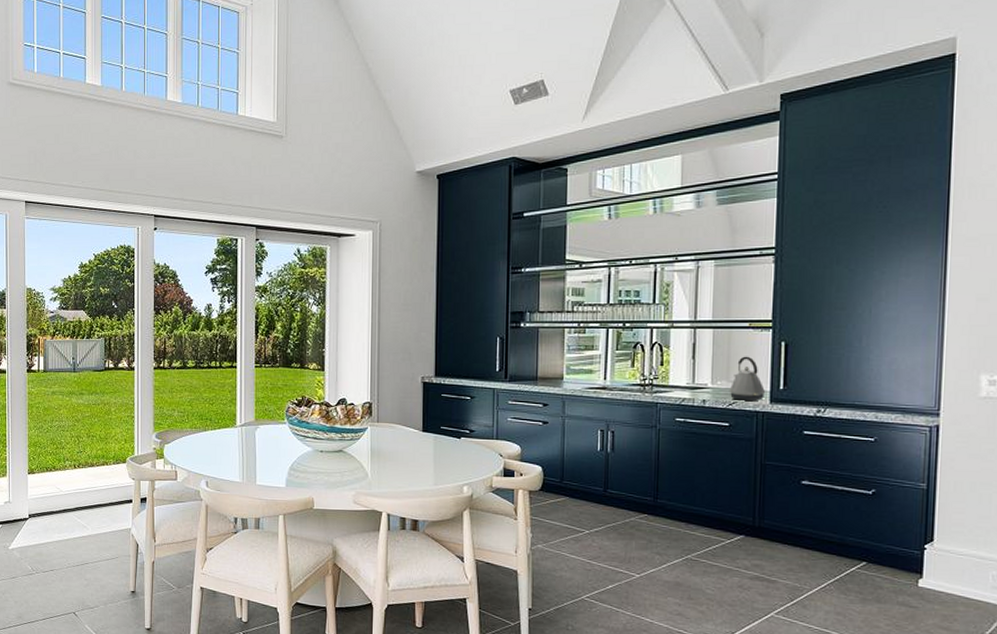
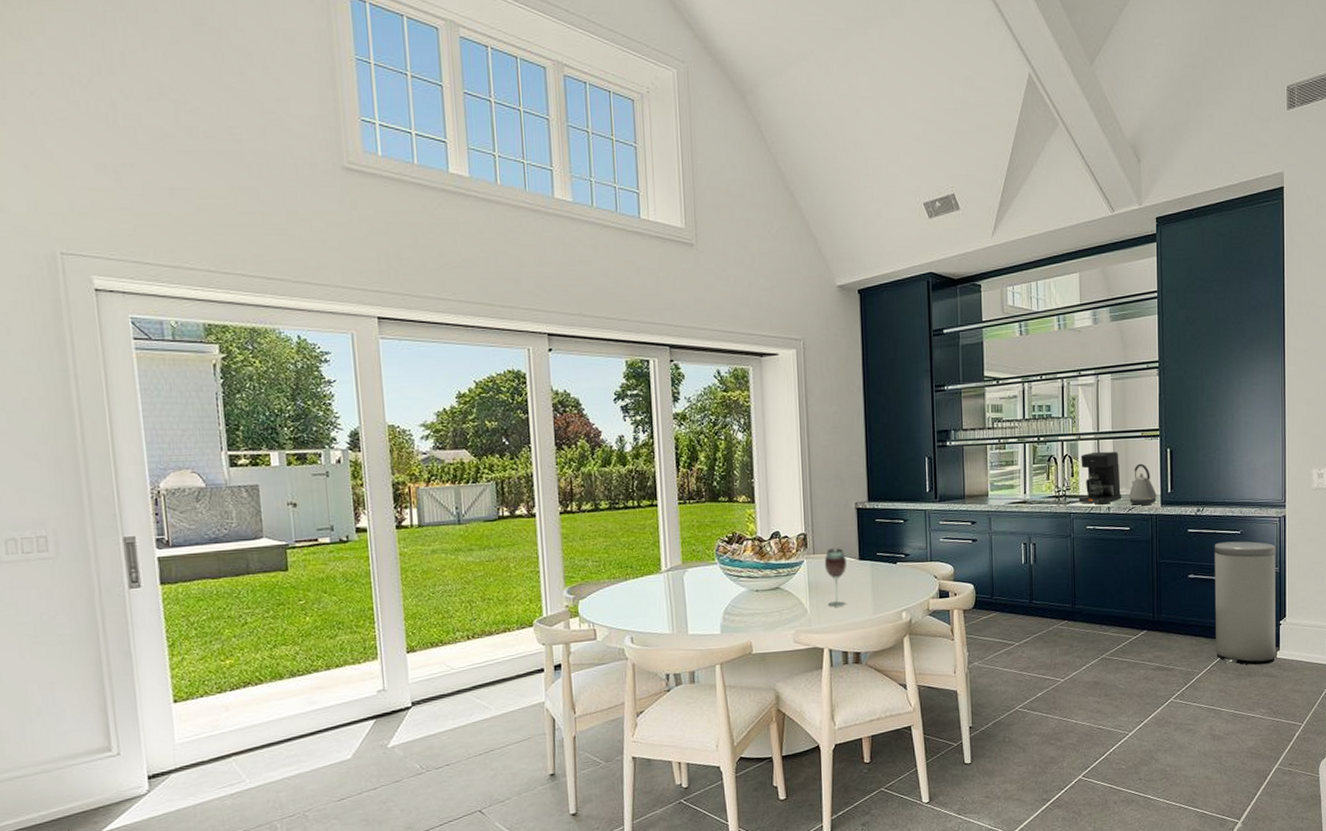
wineglass: none [387,418,409,474] -> present [824,548,847,607]
coffee maker: none [667,341,721,397] -> present [1078,451,1122,505]
pedal bin: none [834,448,922,592] -> present [1214,541,1276,665]

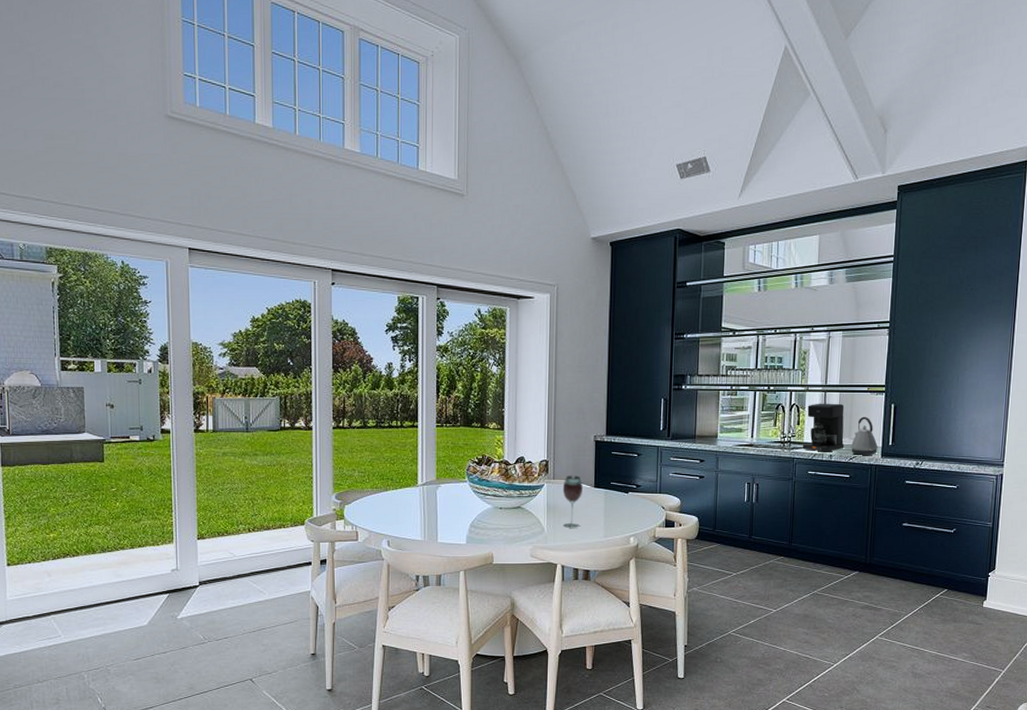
pedal bin: present [1214,541,1276,665] -> none [924,495,990,612]

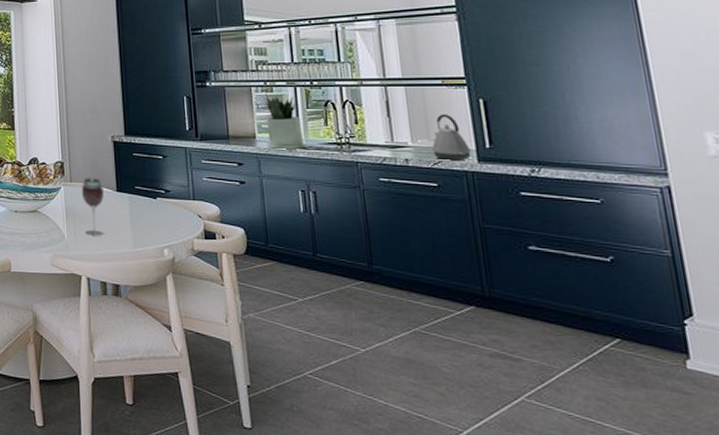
planter: none [726,399,758,447] -> present [266,96,308,149]
coffee maker: present [802,403,845,452] -> none [365,99,424,156]

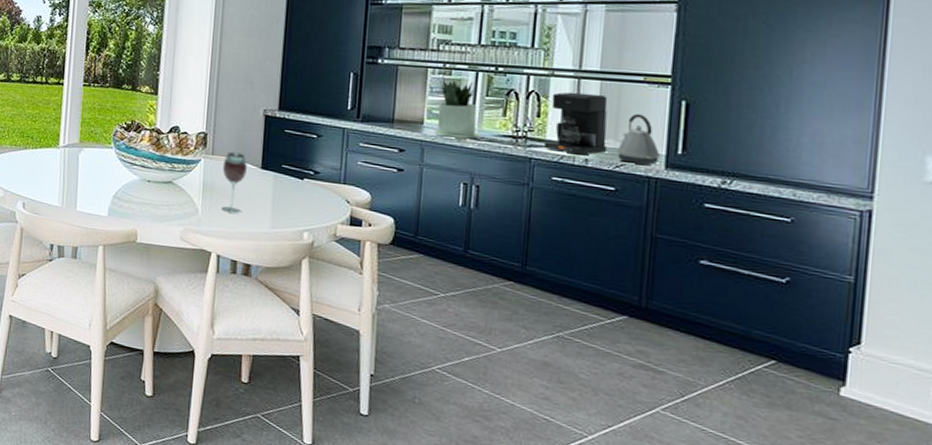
coffee maker: none [365,99,424,156] -> present [543,92,608,155]

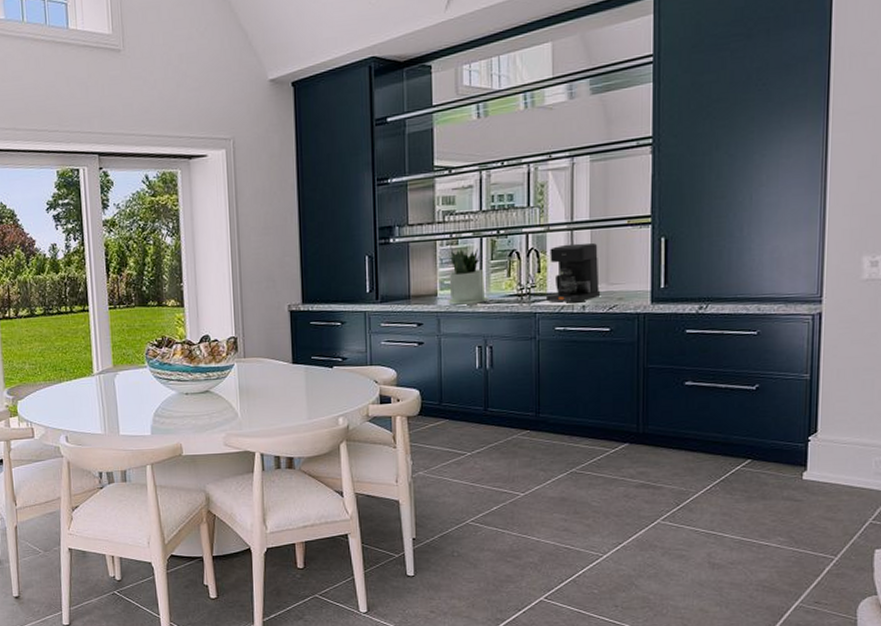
wineglass: present [221,152,247,214] -> none [255,351,279,411]
kettle: present [616,113,661,166] -> none [609,255,647,304]

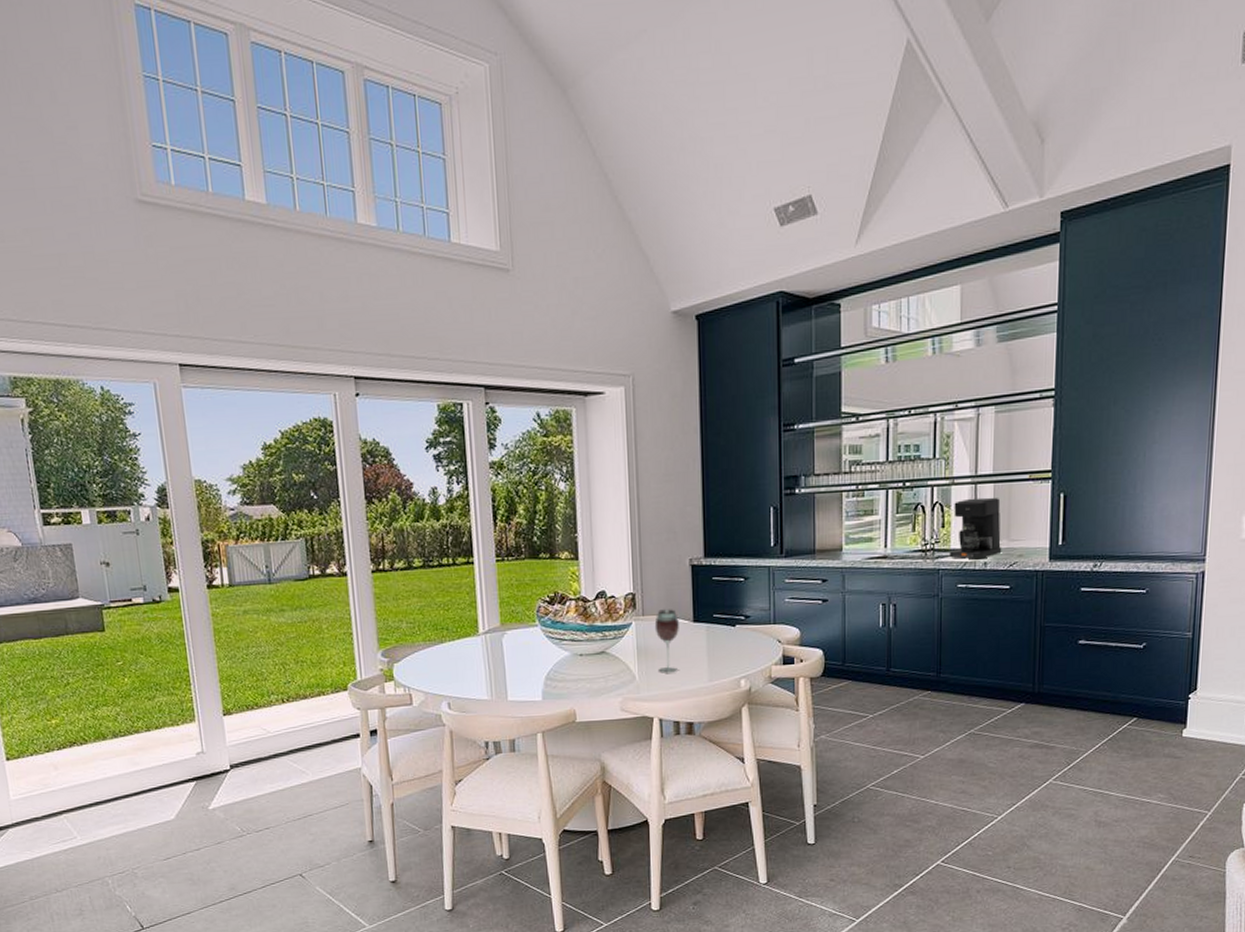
wineglass: none [255,351,279,411] -> present [654,609,679,673]
planter: present [448,248,489,305] -> none [853,500,893,561]

